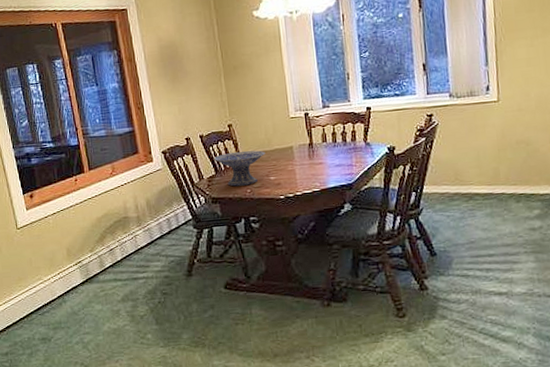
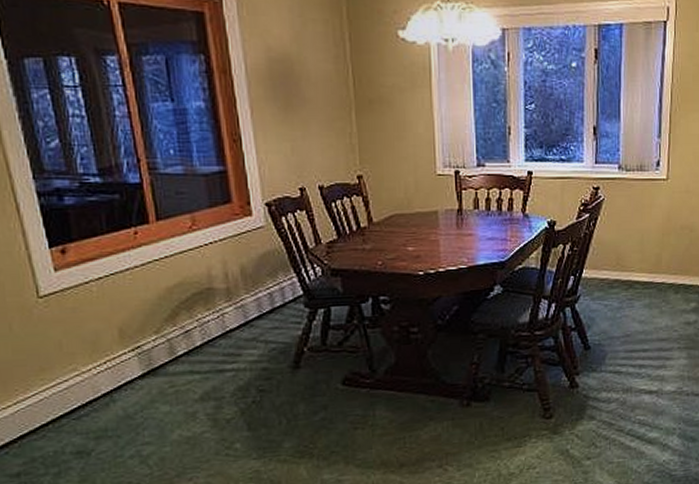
decorative bowl: present [213,150,266,187] -> none [335,212,404,256]

